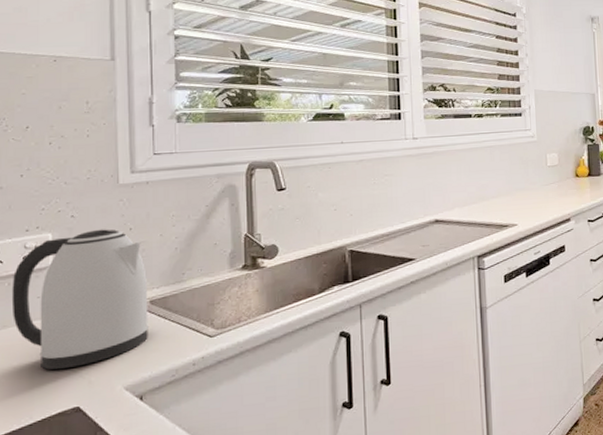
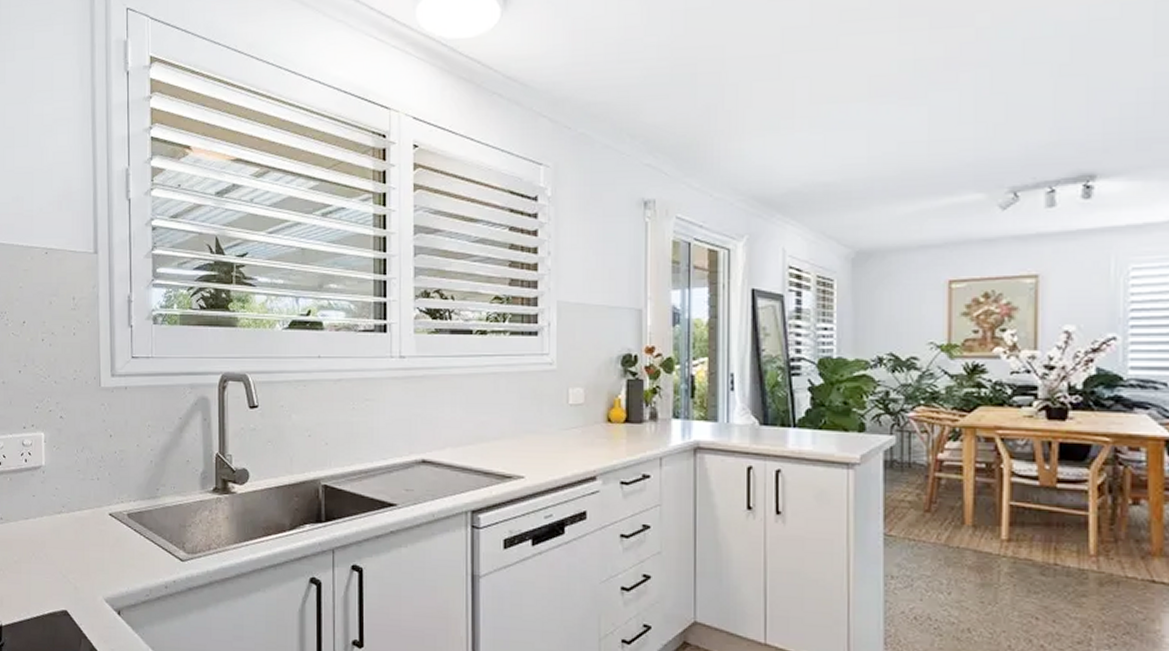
kettle: present [11,229,150,370] -> none [12,433,127,571]

